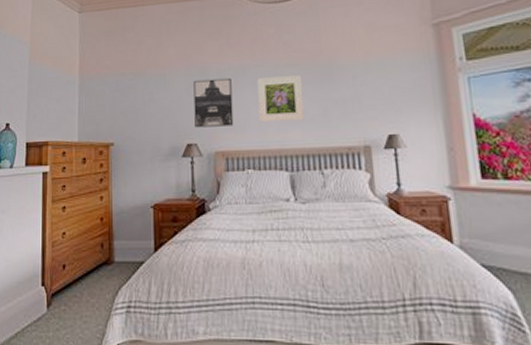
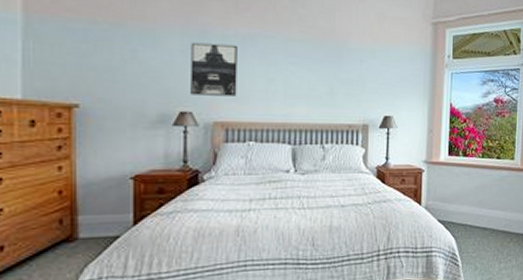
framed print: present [257,75,305,123] -> none [265,50,313,97]

